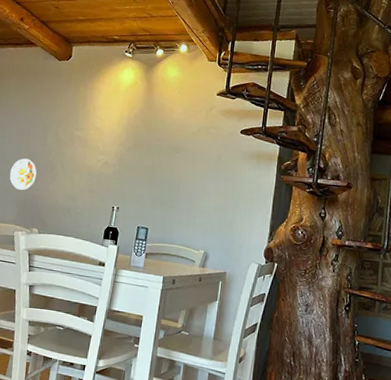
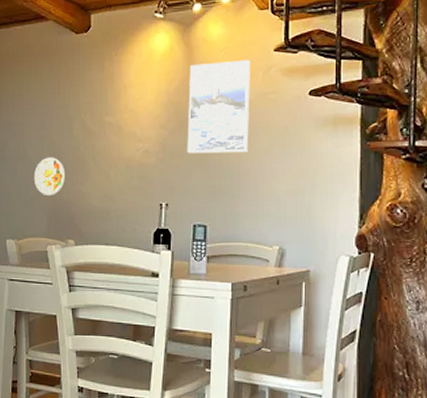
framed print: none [139,97,197,173] -> present [187,59,250,154]

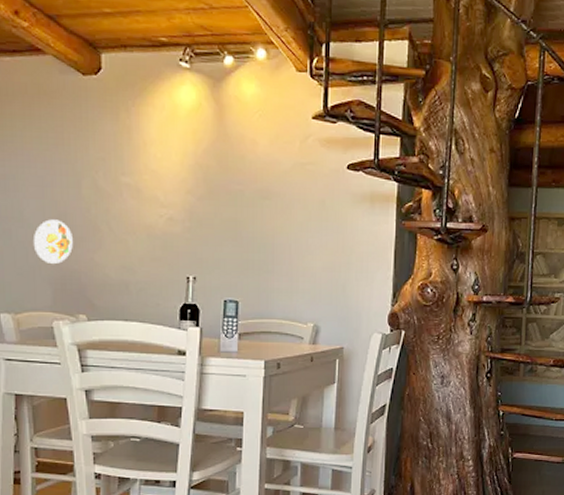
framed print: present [187,59,250,154] -> none [217,124,287,226]

